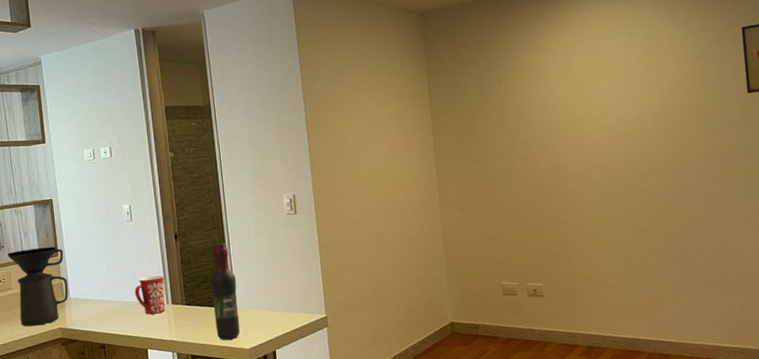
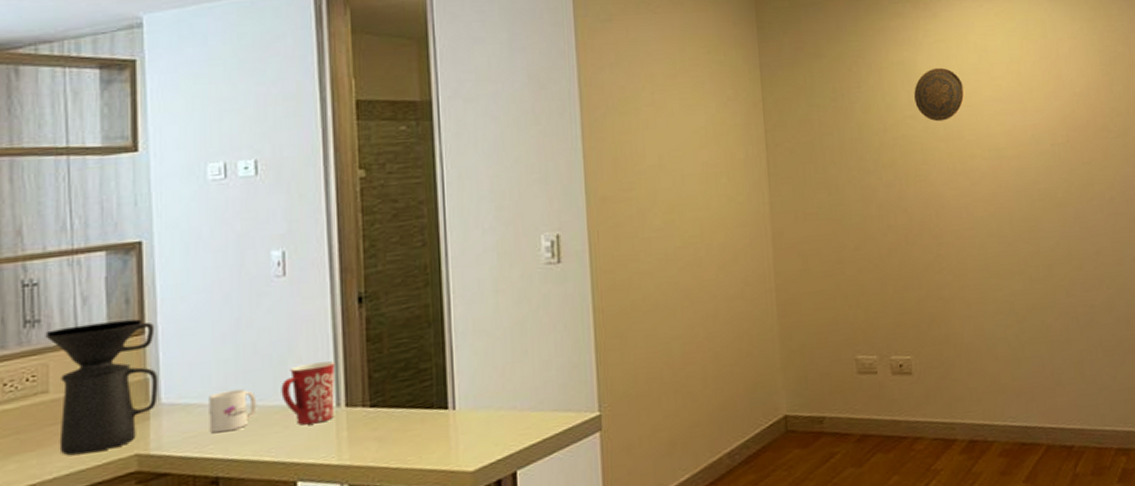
mug: none [95,291,122,317] -> present [209,389,257,434]
wine bottle: present [209,243,240,340] -> none [413,308,460,460]
decorative plate: none [542,66,583,109] -> present [914,67,965,122]

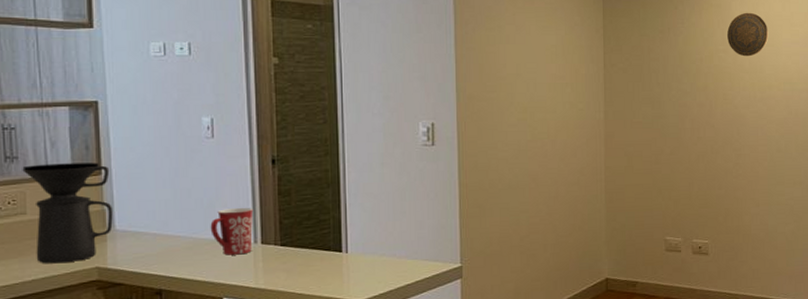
mug: present [209,389,257,434] -> none [153,224,191,256]

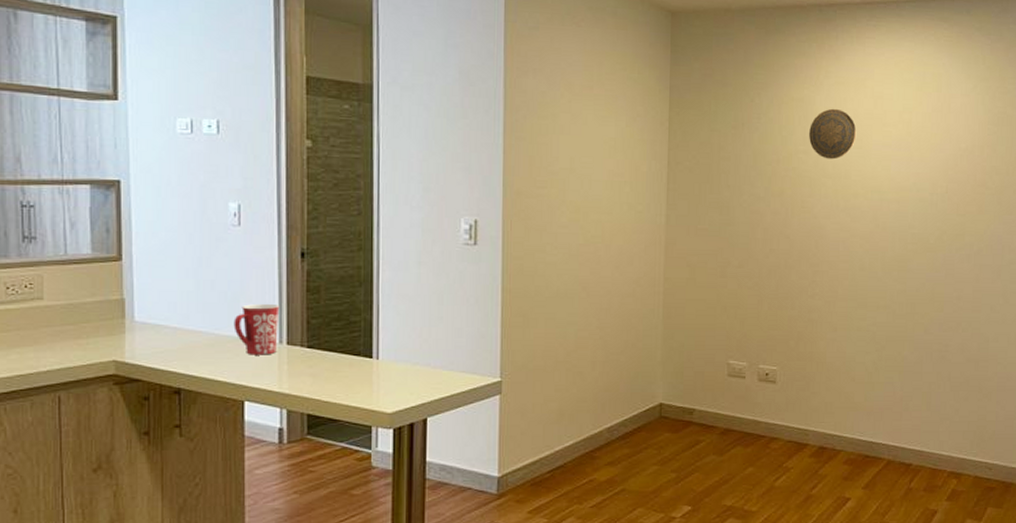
coffee maker: present [22,163,113,264] -> none [40,246,132,354]

